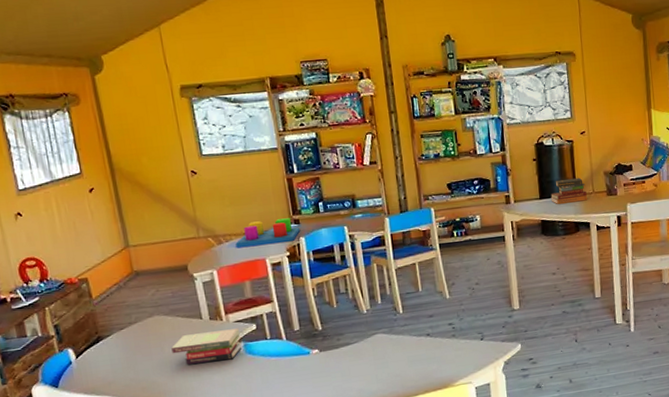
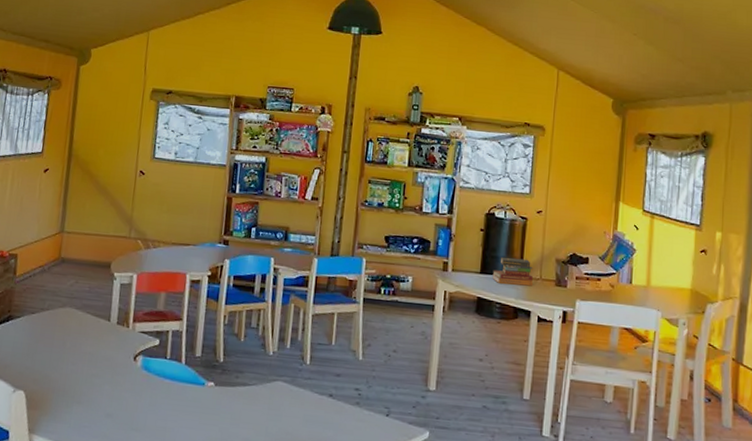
books: present [171,328,241,366] -> none [72,334,143,372]
toy blocks: present [235,218,301,248] -> none [161,233,228,262]

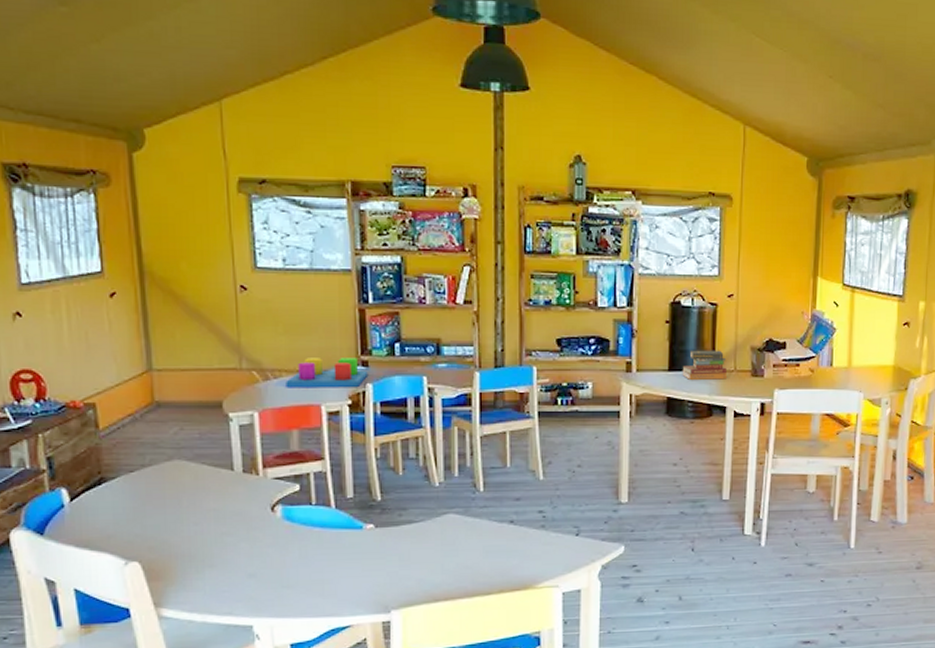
toy blocks: none [161,233,228,262] -> present [286,358,369,388]

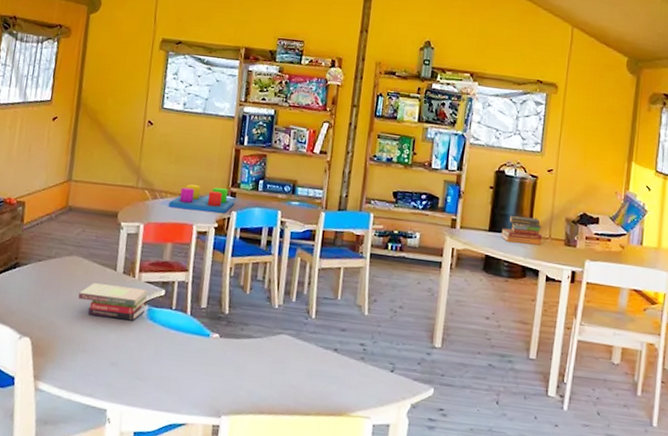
books: none [191,487,279,526] -> present [78,283,149,321]

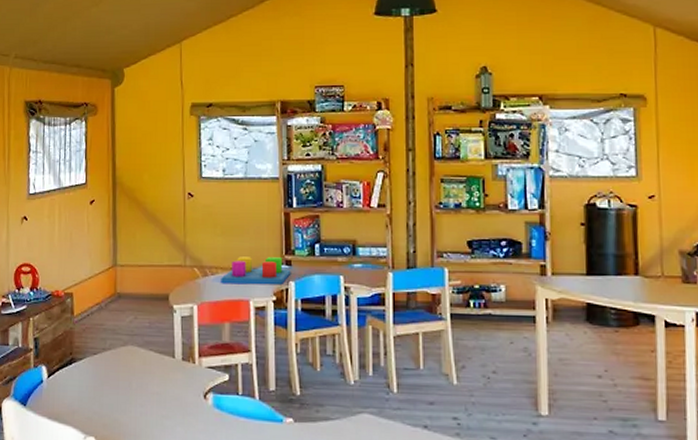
books: present [78,283,149,321] -> none [139,373,211,411]
books: present [501,215,543,246] -> none [602,253,653,286]

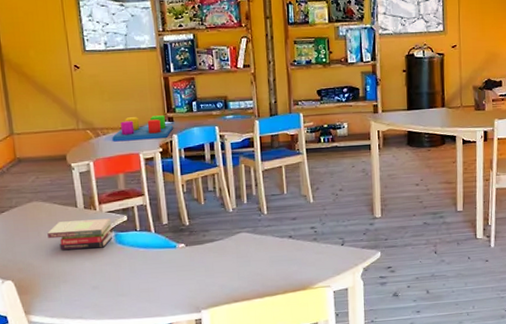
books: none [139,373,211,411] -> present [47,218,112,251]

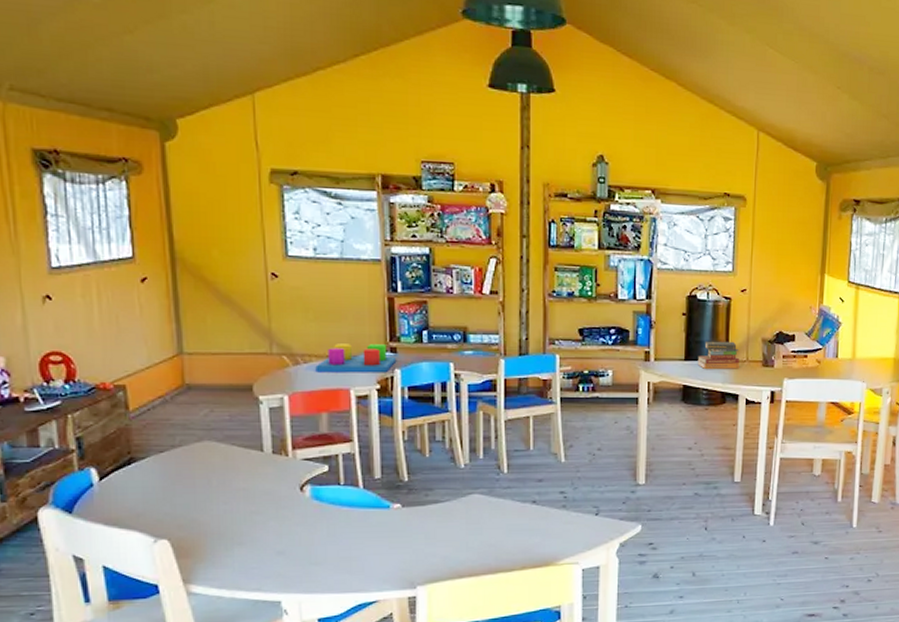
books: present [47,218,112,251] -> none [221,468,308,505]
books: none [418,91,455,116] -> present [697,341,739,369]

